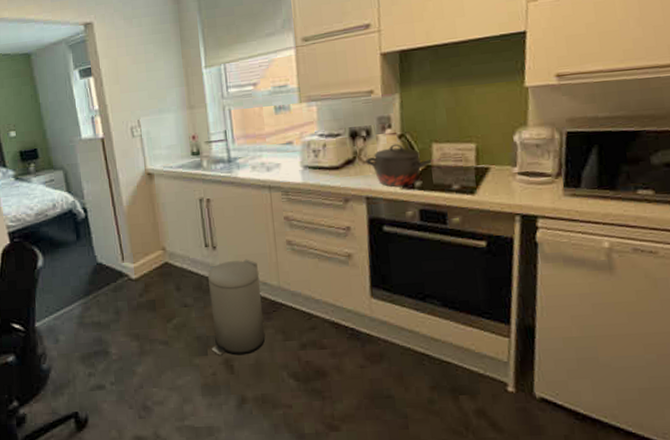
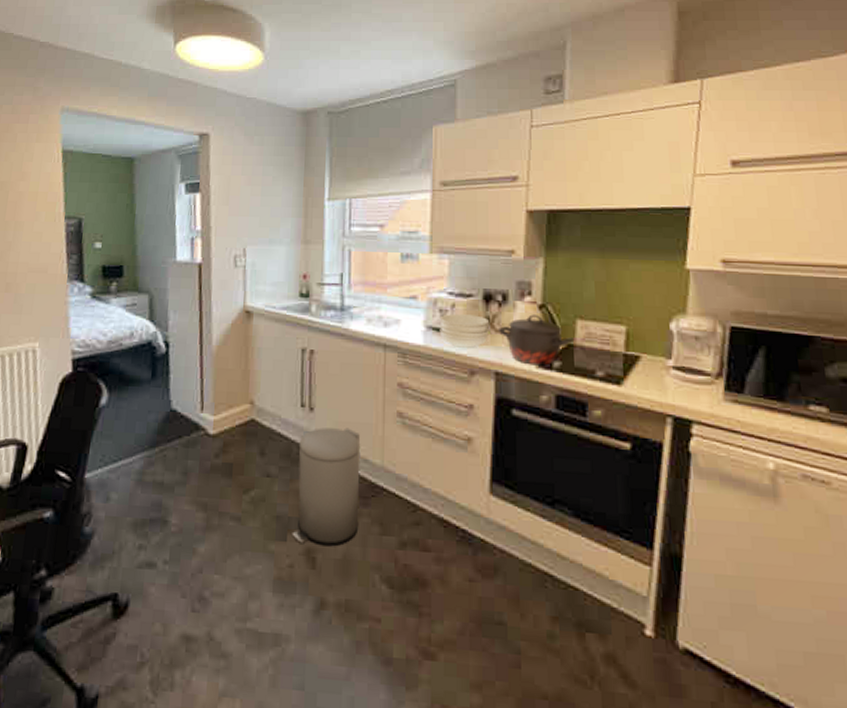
bowl: none [313,151,358,181] -> present [439,314,489,349]

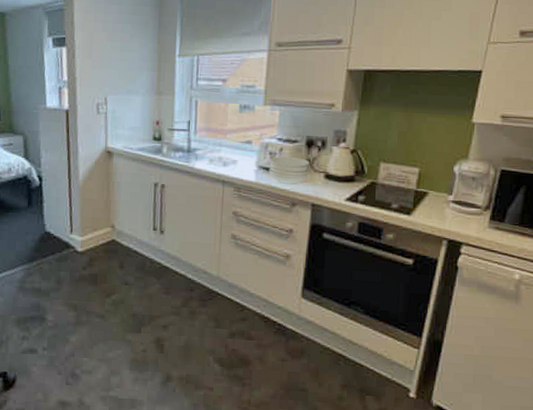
pedal bin: present [292,427,361,547] -> none [145,247,202,337]
cooking pot: present [497,314,575,366] -> none [316,158,377,200]

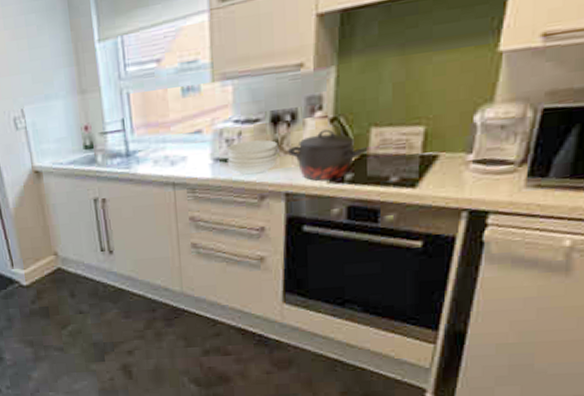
cooking pot: none [316,158,377,200] -> present [287,129,368,182]

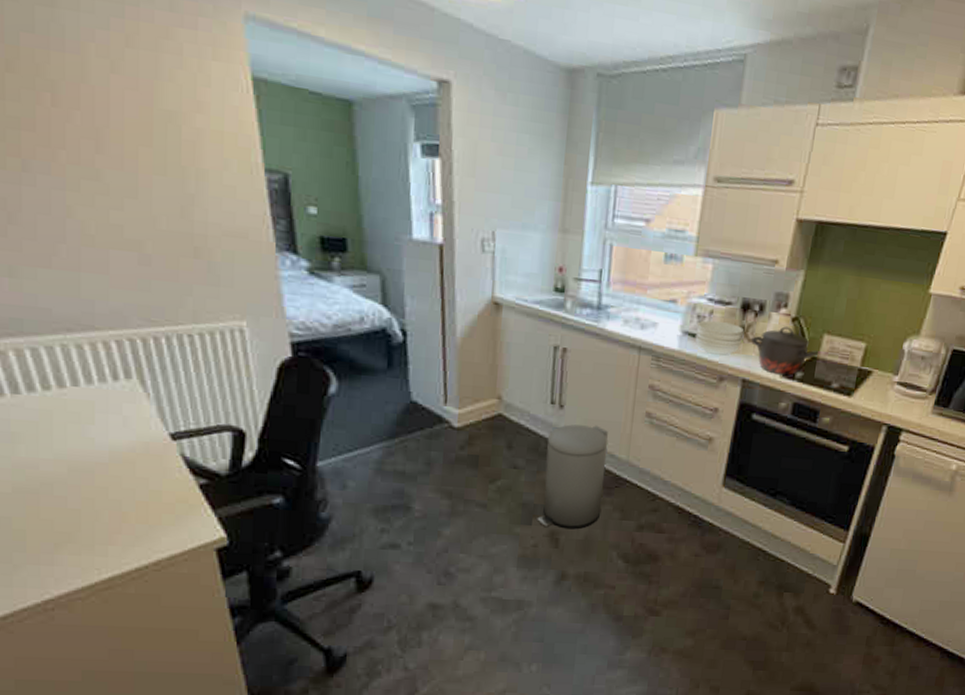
pedal bin: none [103,263,166,362] -> present [537,424,609,530]

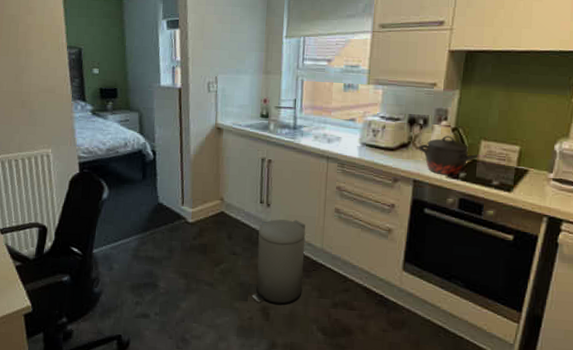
bowl: present [694,320,743,356] -> none [371,134,411,162]

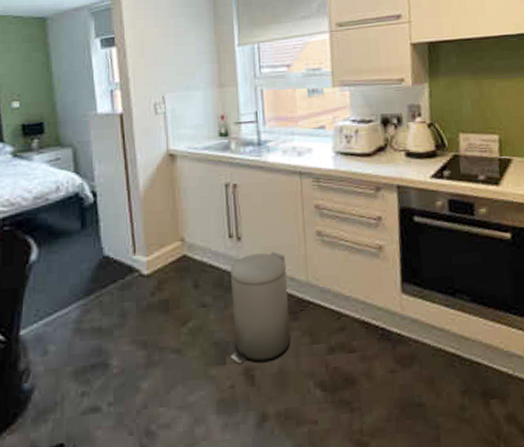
cooking pot: present [418,135,478,176] -> none [396,132,459,177]

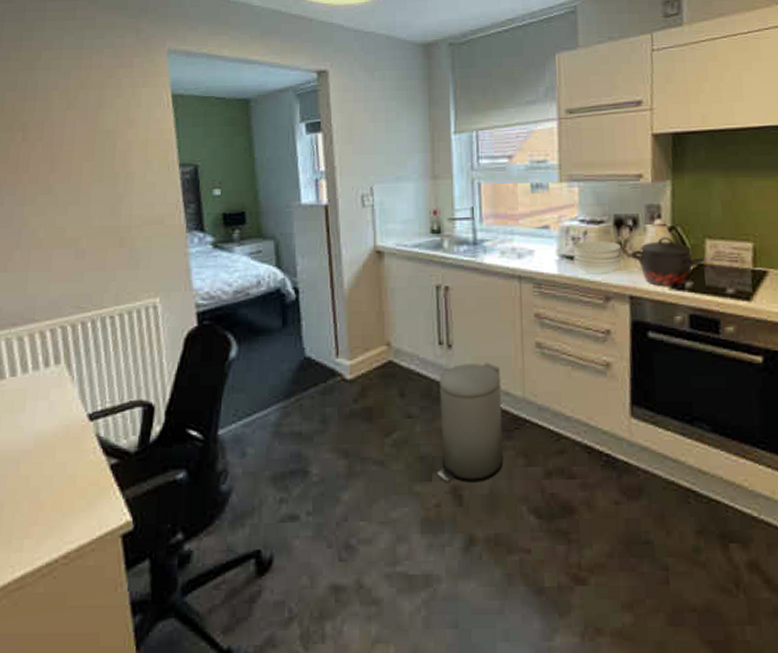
bowl: none [346,138,389,169] -> present [572,241,622,276]
cooking pot: none [396,132,459,177] -> present [630,237,705,287]

